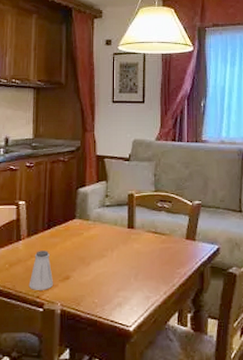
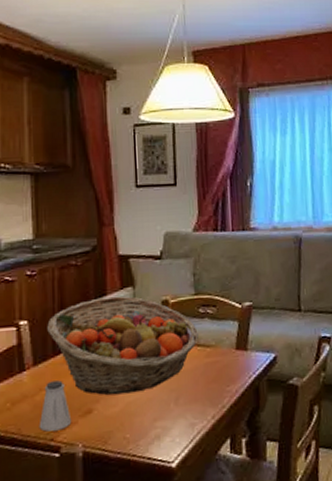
fruit basket: none [39,188,156,267] -> present [47,296,199,395]

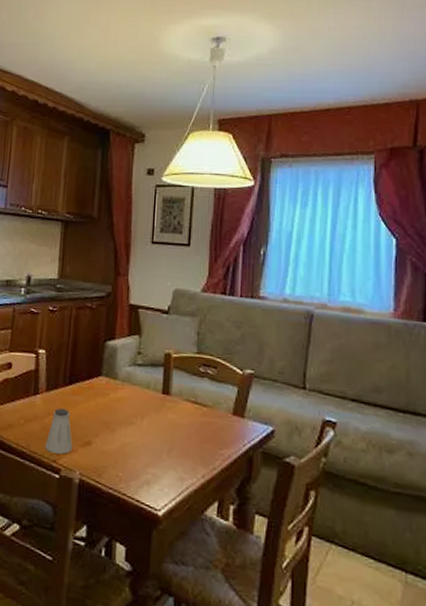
fruit basket: present [47,296,199,395] -> none [61,340,197,436]

